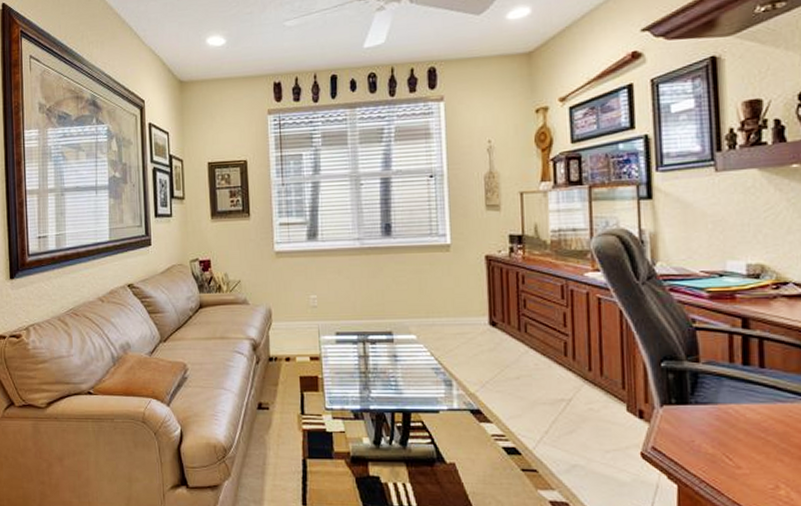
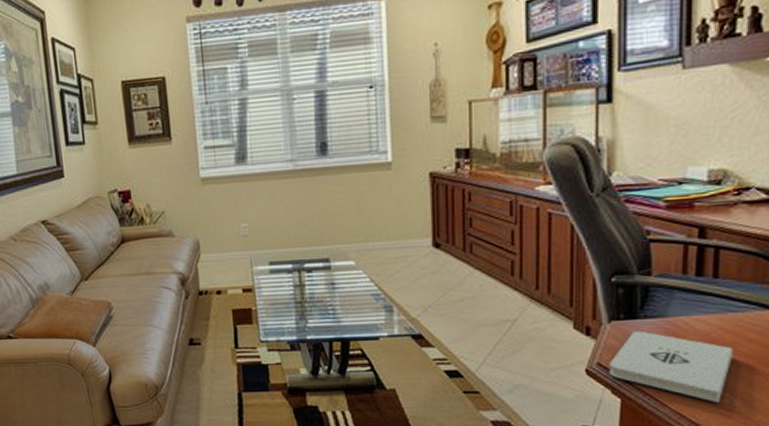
notepad: none [664,416,785,494] -> present [609,330,733,402]

